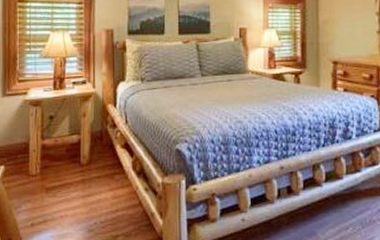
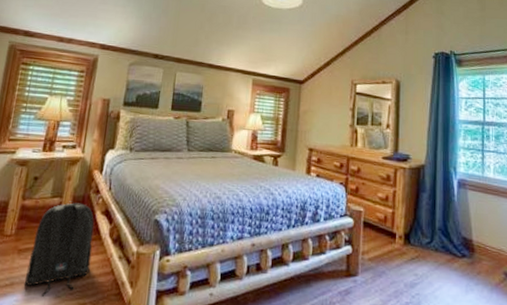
backpack: none [56,137,118,231] -> present [24,201,94,297]

